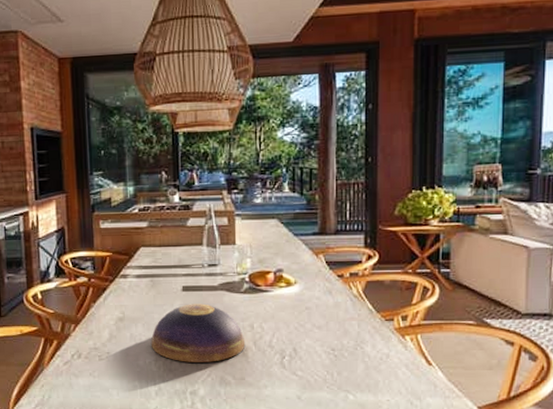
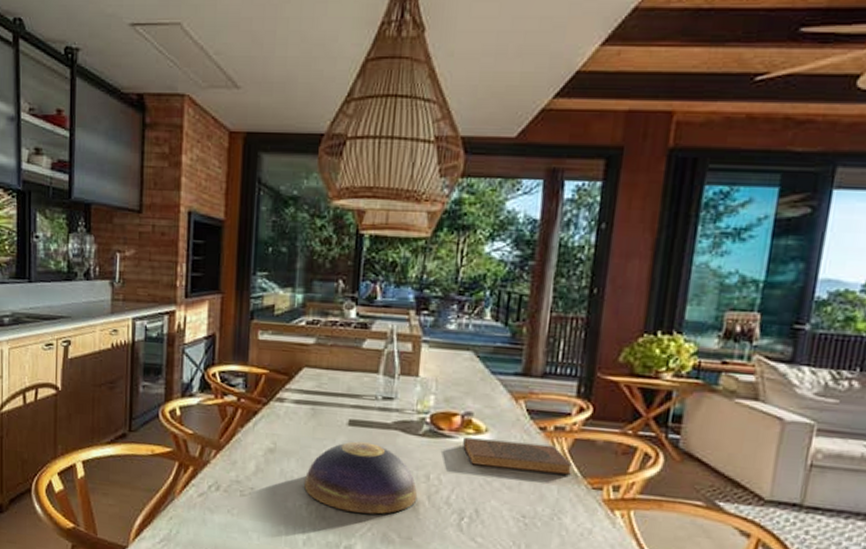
book: none [278,289,367,312] -> present [463,437,572,475]

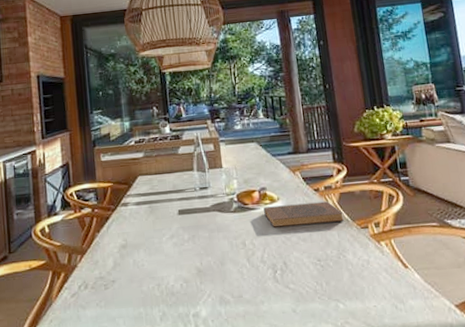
decorative bowl: present [304,441,417,515] -> none [153,225,239,285]

